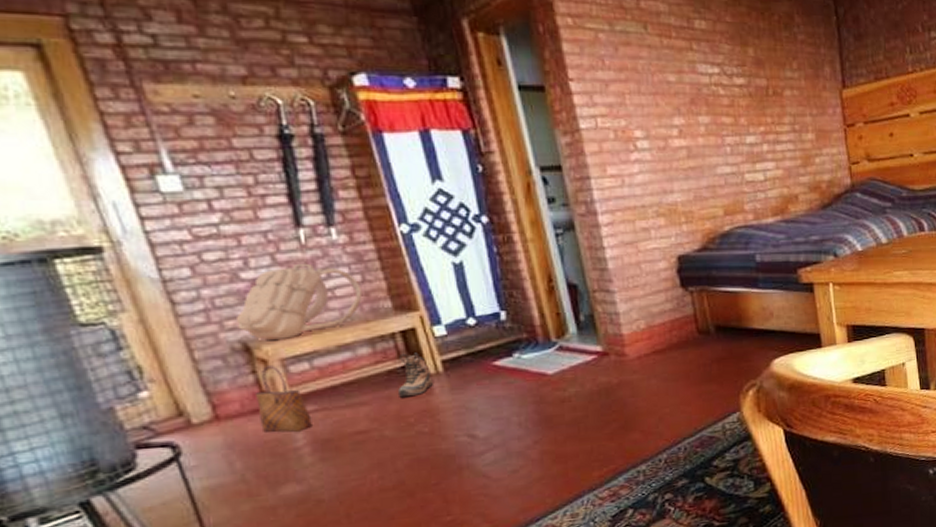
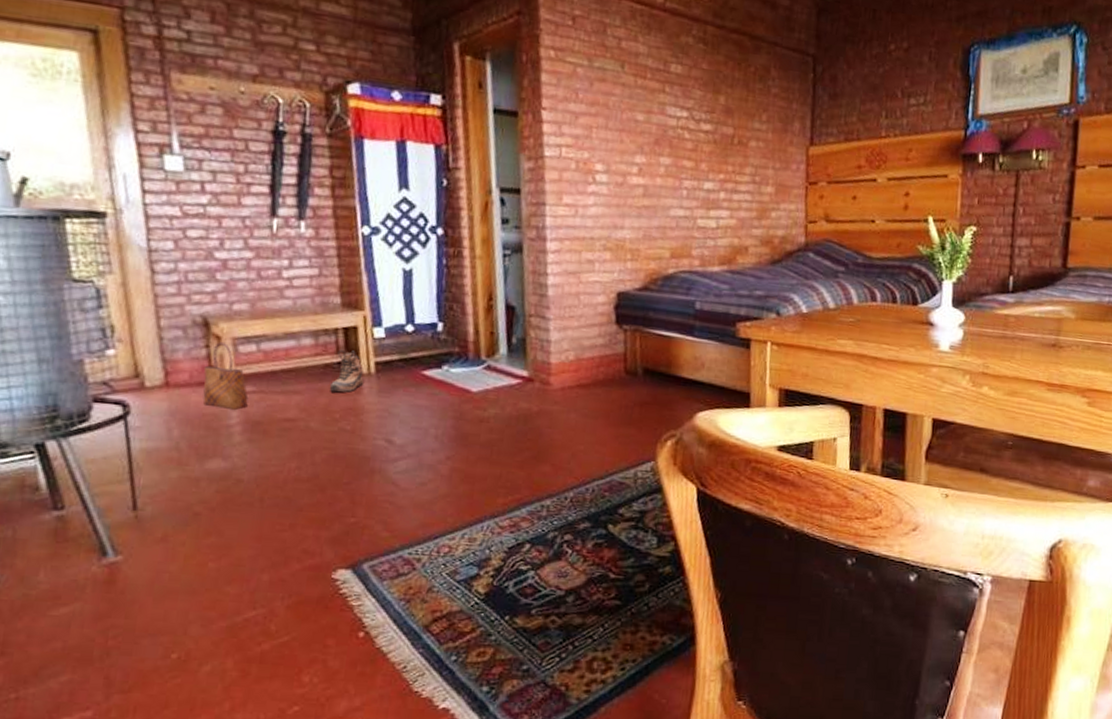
backpack: present [235,263,363,340] -> none [202,250,317,320]

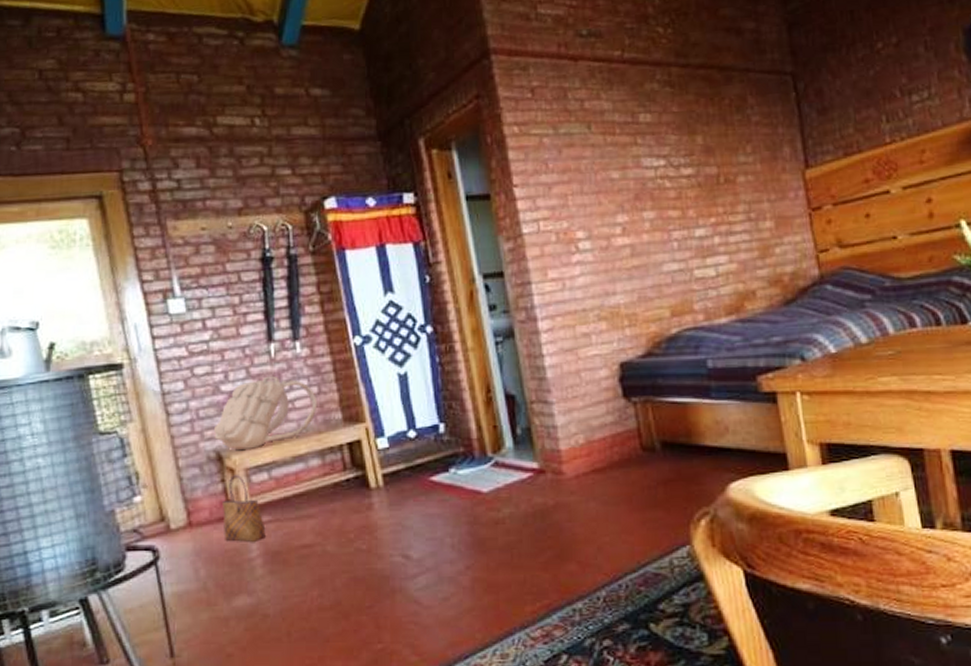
backpack: none [202,250,317,320] -> present [213,376,318,450]
boot: present [329,349,364,394] -> none [341,465,373,513]

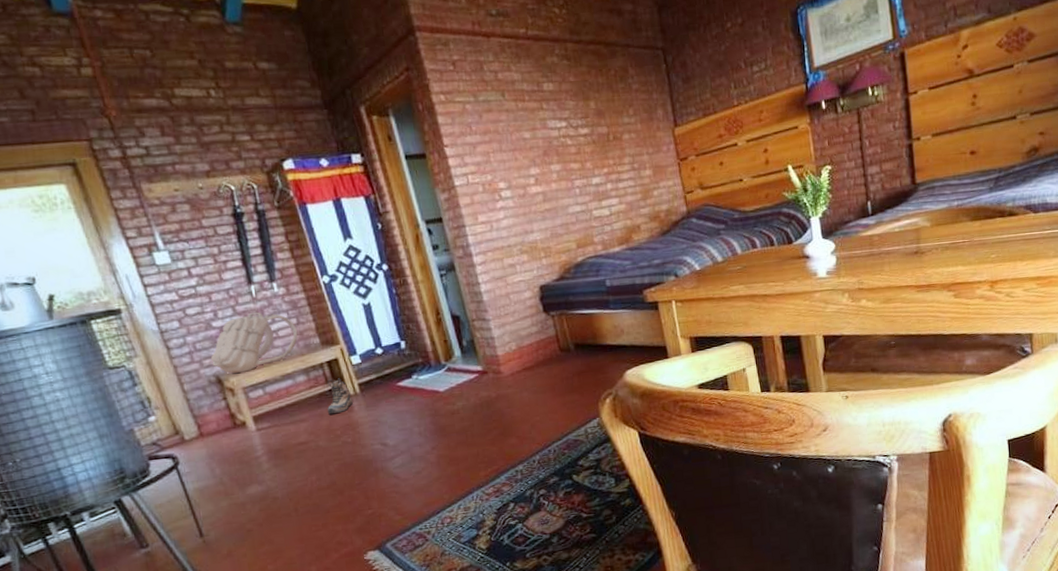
tote bag: present [221,475,266,543] -> none [226,393,267,446]
boot: none [341,465,373,513] -> present [327,378,353,416]

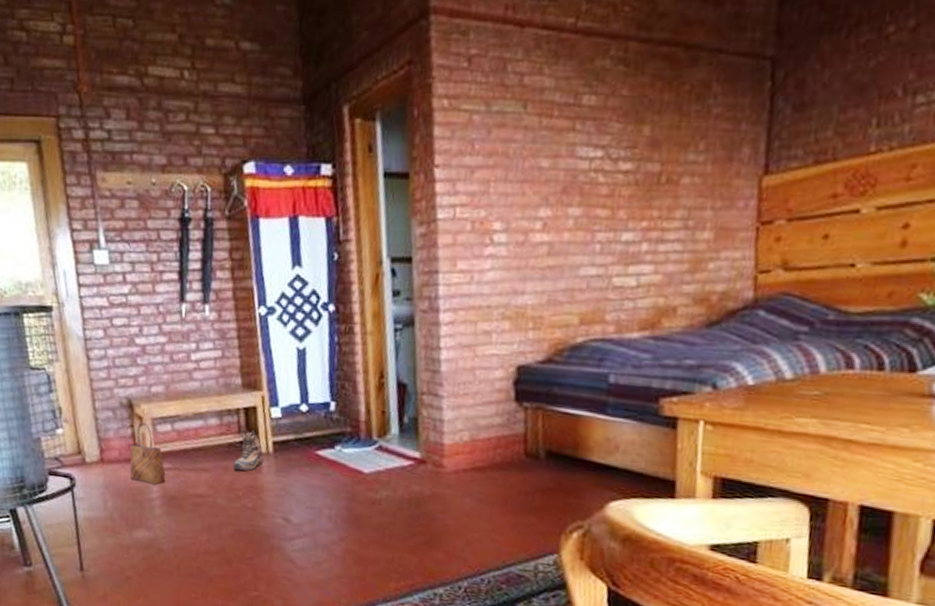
backpack: present [210,312,298,373] -> none [126,334,221,401]
tote bag: none [226,393,267,446] -> present [130,422,166,486]

